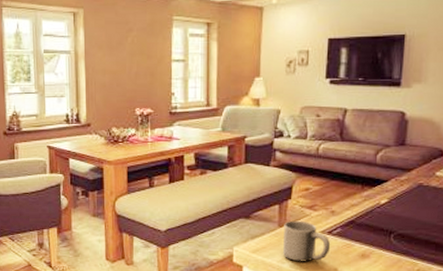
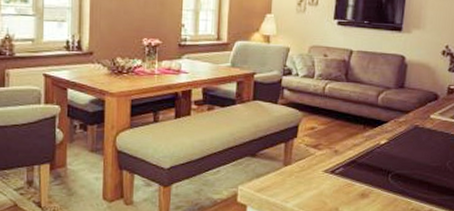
mug: present [283,220,331,262] -> none [287,159,333,201]

